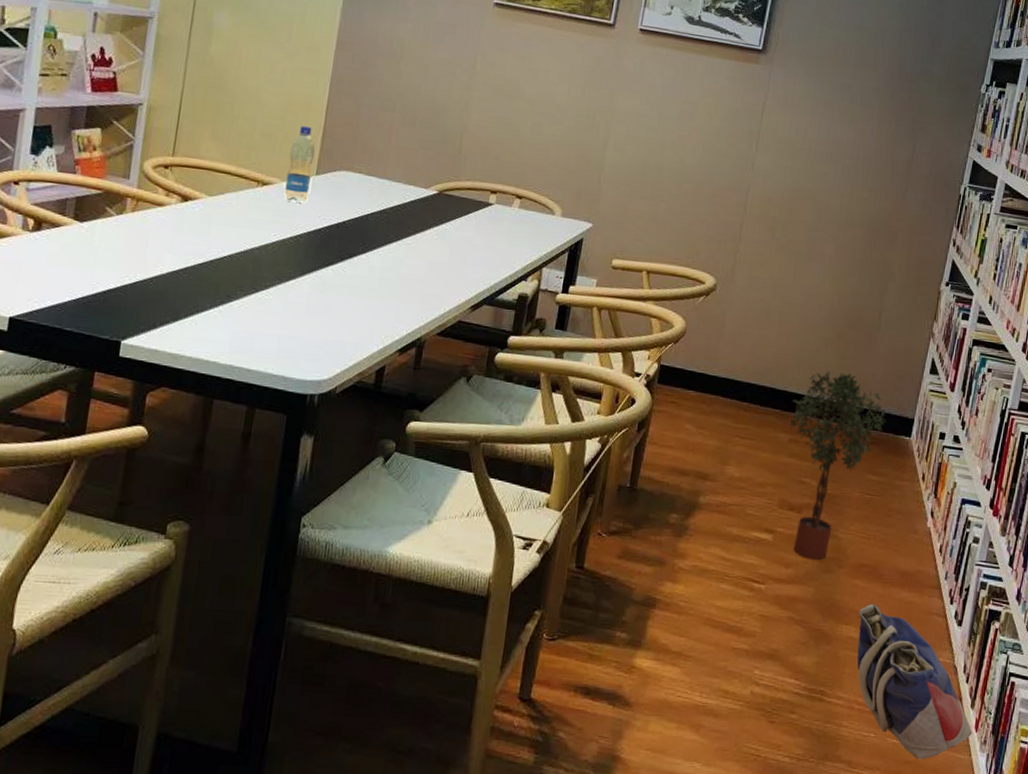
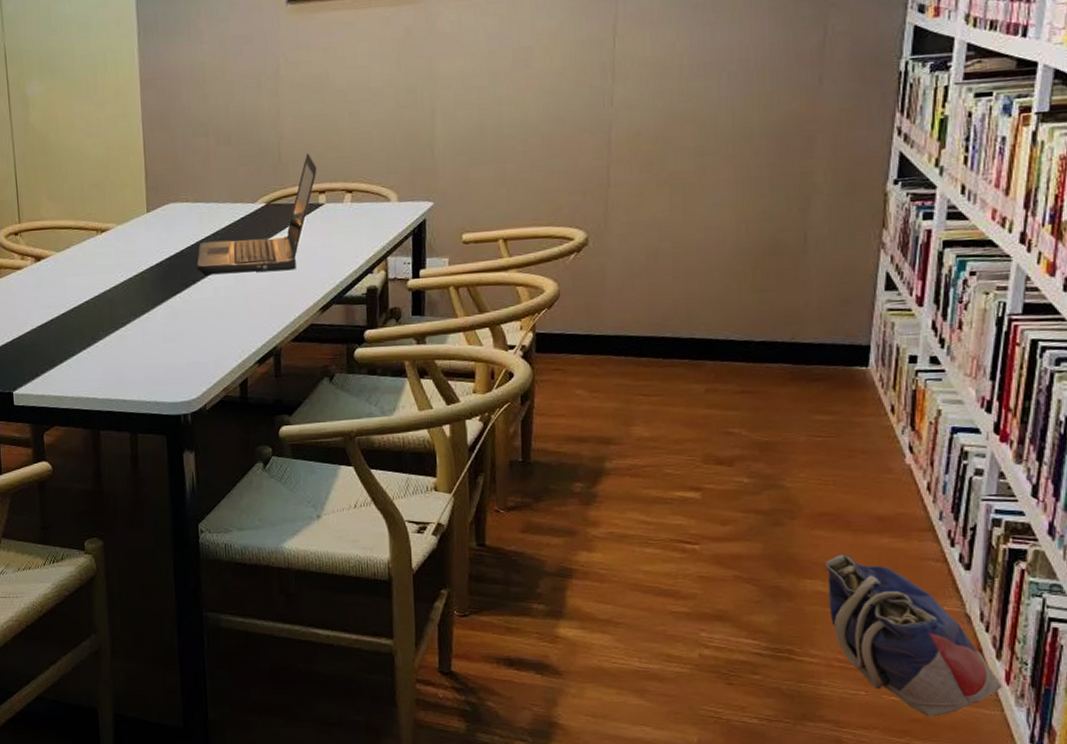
bottle: present [284,126,315,204] -> none [119,169,144,244]
laptop computer: none [355,151,494,263] -> present [196,153,317,274]
potted tree: present [789,371,887,560] -> none [703,307,832,513]

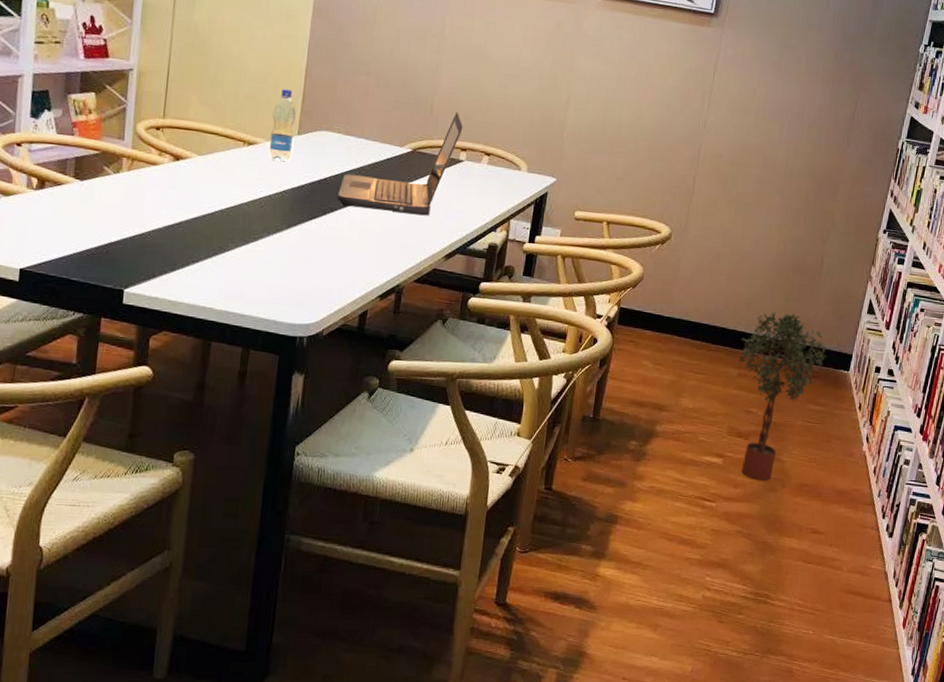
bottle: none [119,169,144,244] -> present [269,89,296,162]
potted tree: none [703,307,832,513] -> present [738,312,827,480]
tote bag: present [825,554,1002,717] -> none [798,518,900,653]

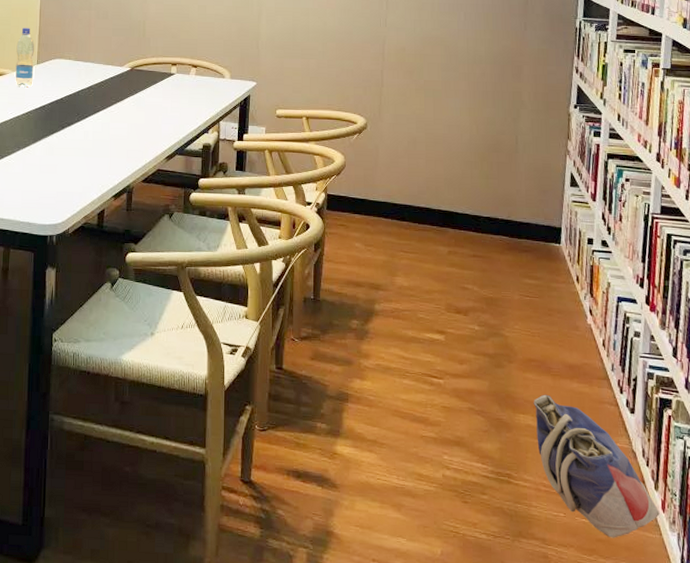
laptop computer: present [336,112,463,216] -> none [71,33,172,124]
potted tree: present [738,312,827,480] -> none [446,190,536,356]
tote bag: none [798,518,900,653] -> present [533,394,660,538]

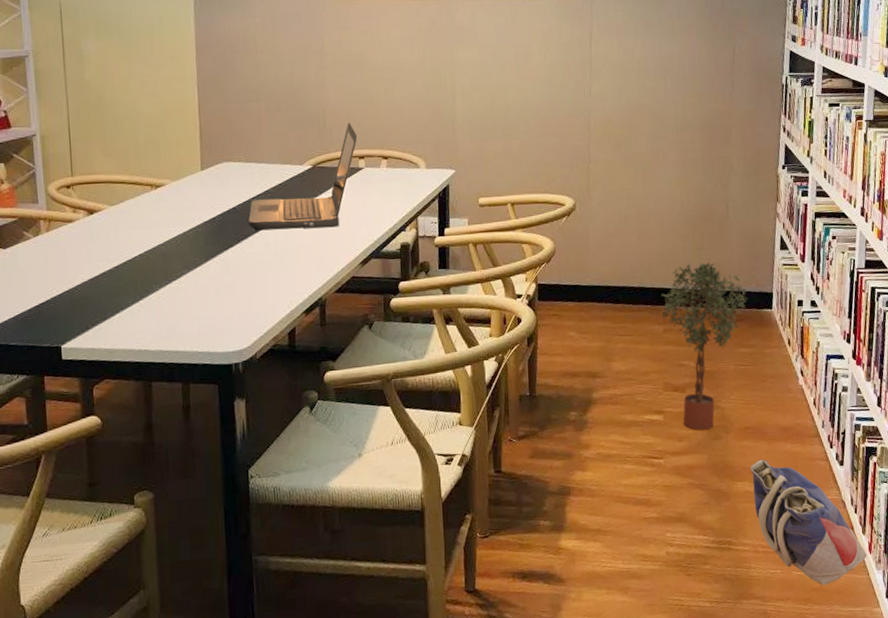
bottle: present [15,28,34,88] -> none [174,128,198,199]
laptop computer: none [71,33,172,124] -> present [247,122,357,230]
potted tree: none [446,190,536,356] -> present [661,262,748,430]

